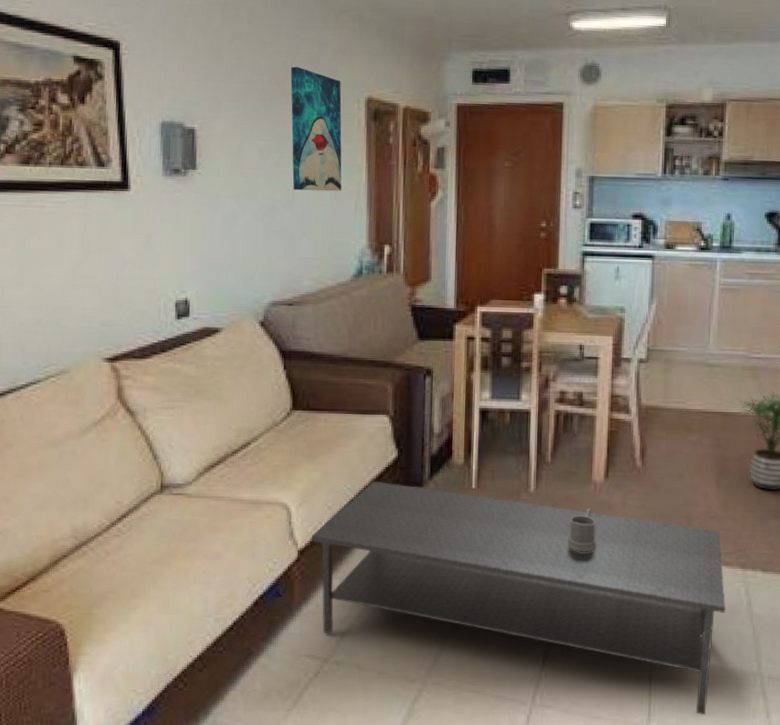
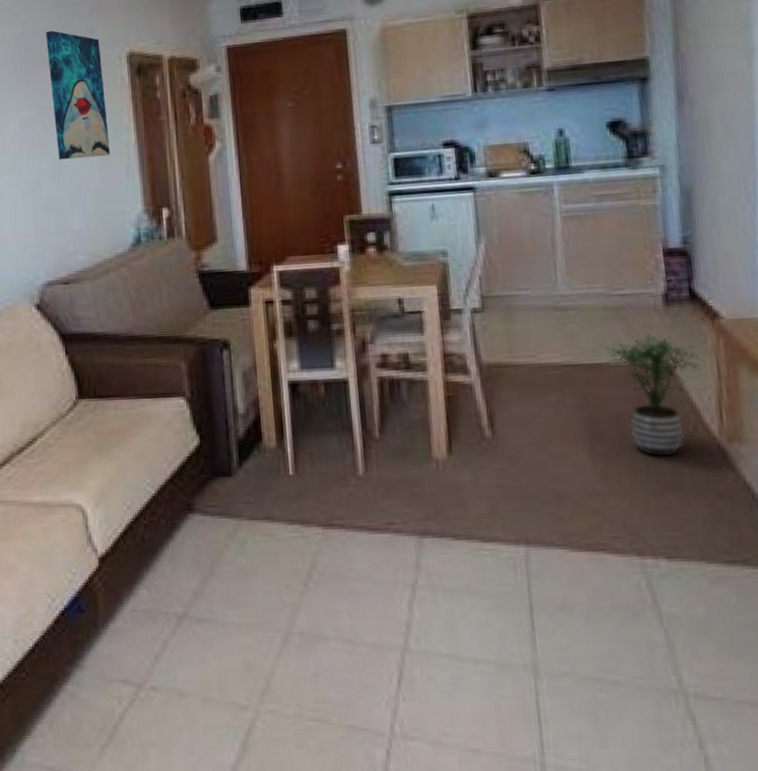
coffee table: present [311,481,726,716] -> none [111,473,625,747]
mug: present [567,508,596,552] -> none [410,491,448,545]

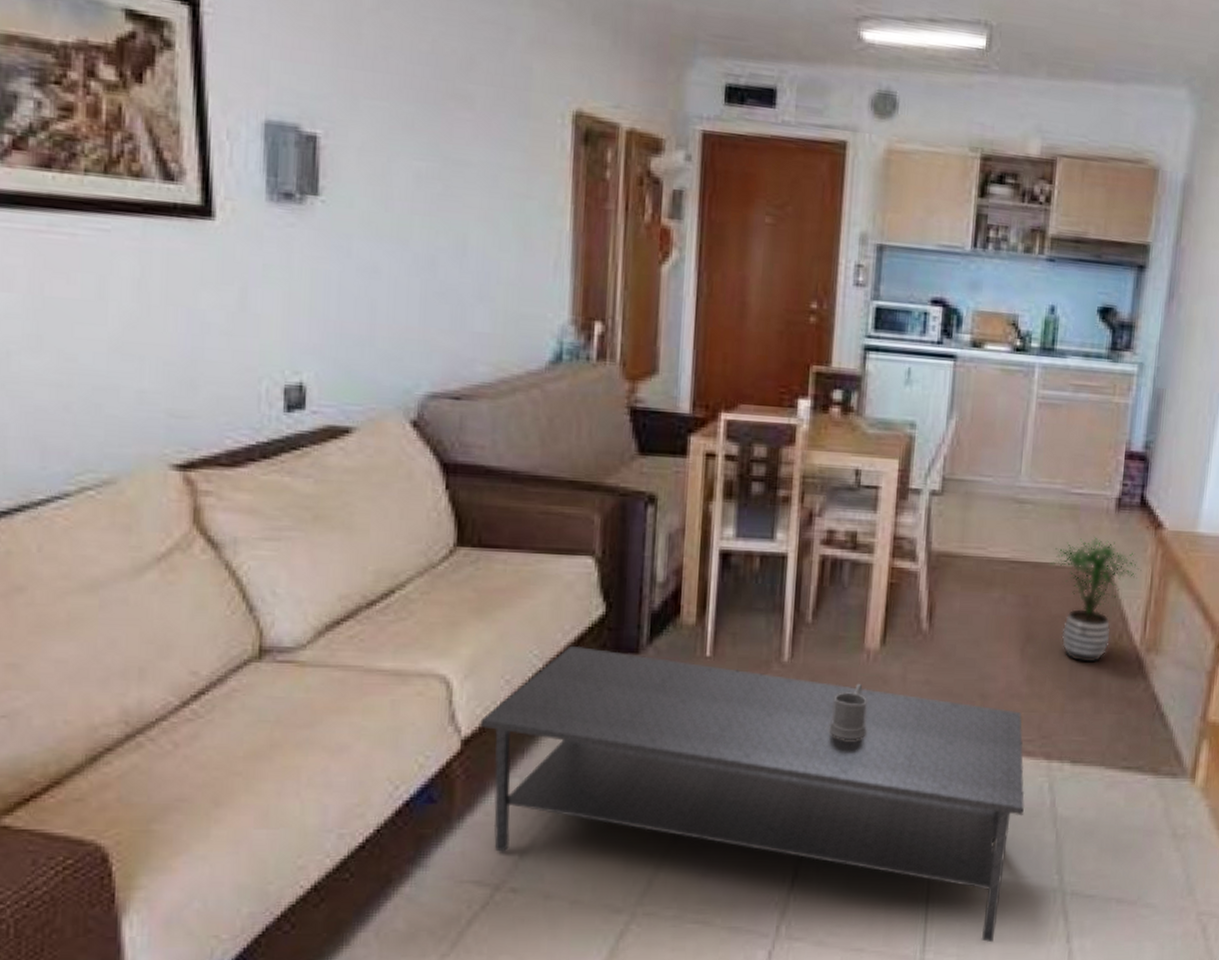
wall art: present [46,30,110,160] -> none [463,56,538,242]
coffee table: none [111,473,625,747] -> present [480,645,1025,943]
mug: none [410,491,448,545] -> present [829,683,867,740]

